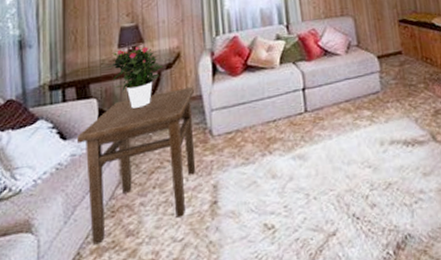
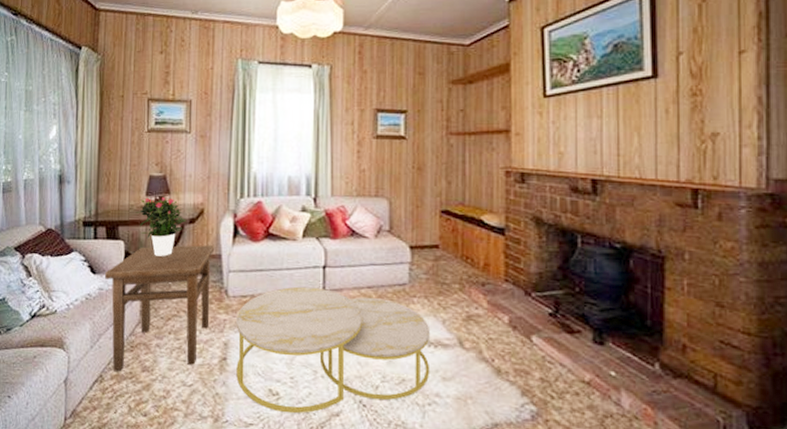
coffee table: none [223,109,412,246] -> present [236,286,431,414]

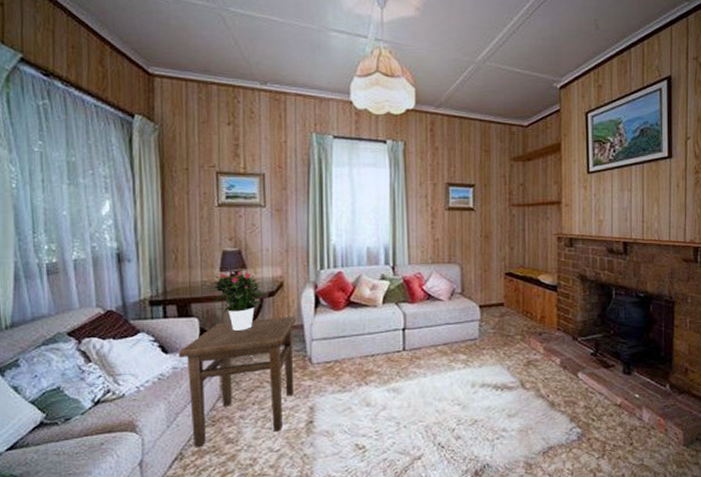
coffee table: present [236,286,431,414] -> none [321,348,498,463]

